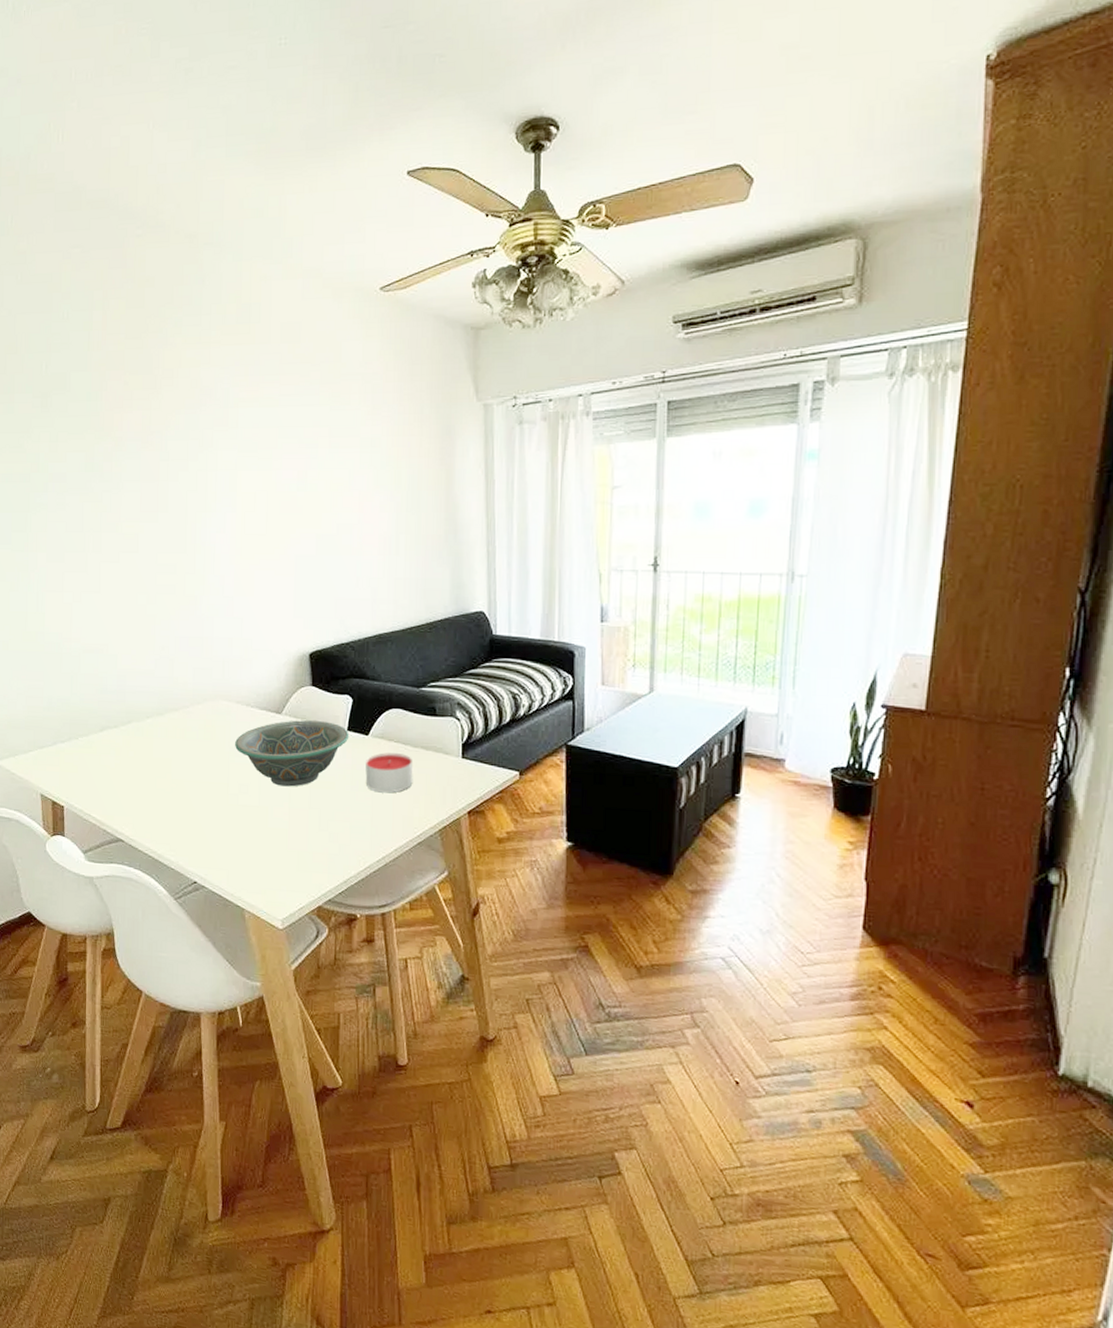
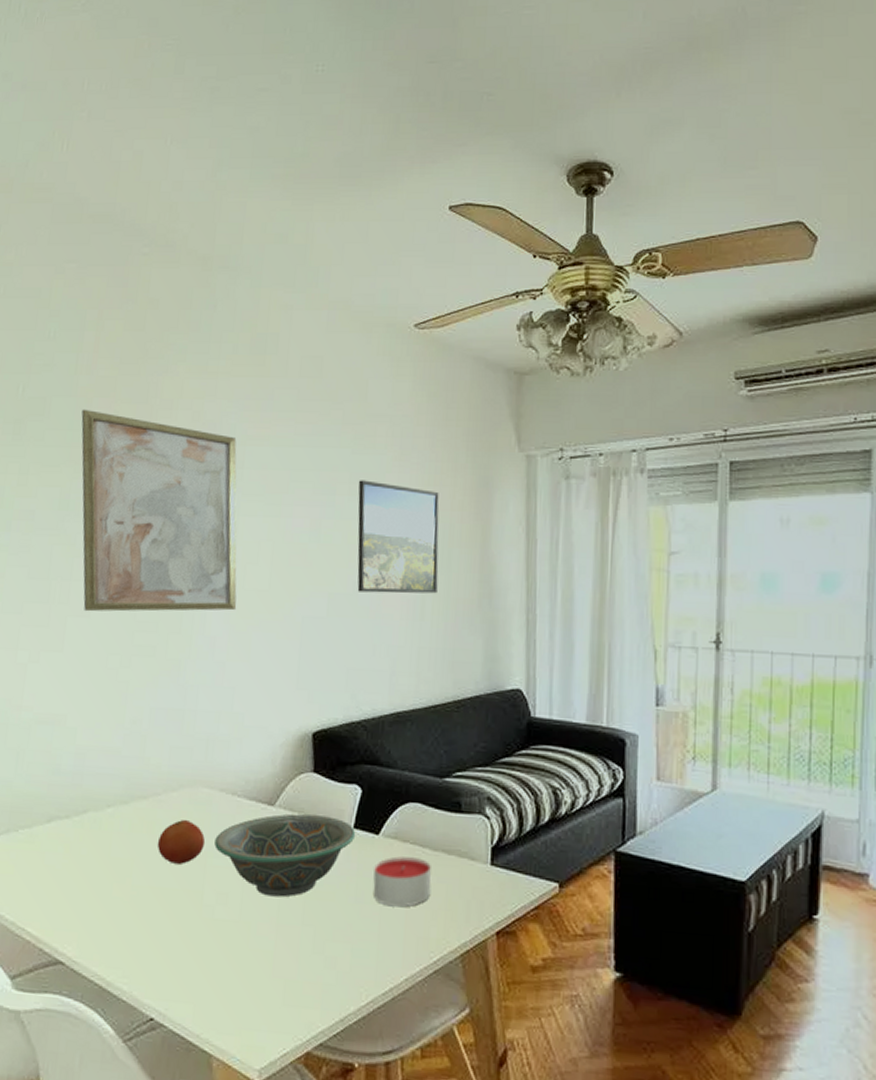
wall art: none [97,381,240,558] -> present [81,409,237,612]
fruit: none [189,726,228,762] -> present [157,819,206,864]
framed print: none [337,433,410,533] -> present [357,480,440,594]

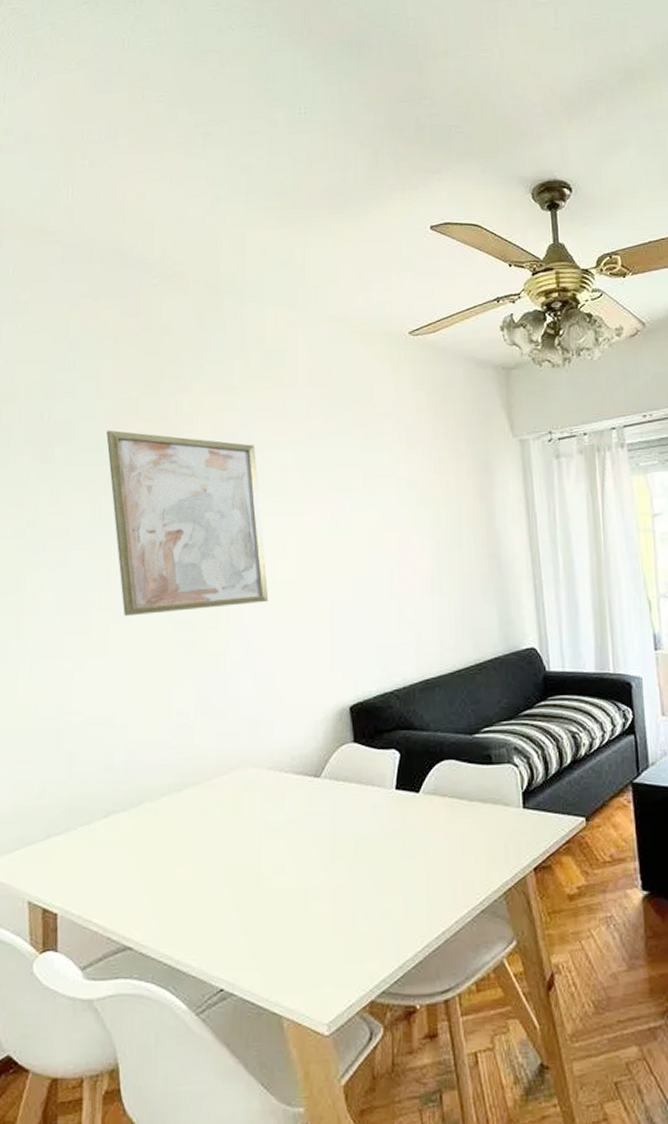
fruit: present [157,819,206,864] -> none [212,799,259,842]
decorative bowl: present [214,814,356,898] -> none [267,781,398,861]
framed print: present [357,480,440,594] -> none [371,474,452,575]
candle: present [373,856,432,908] -> none [418,810,472,857]

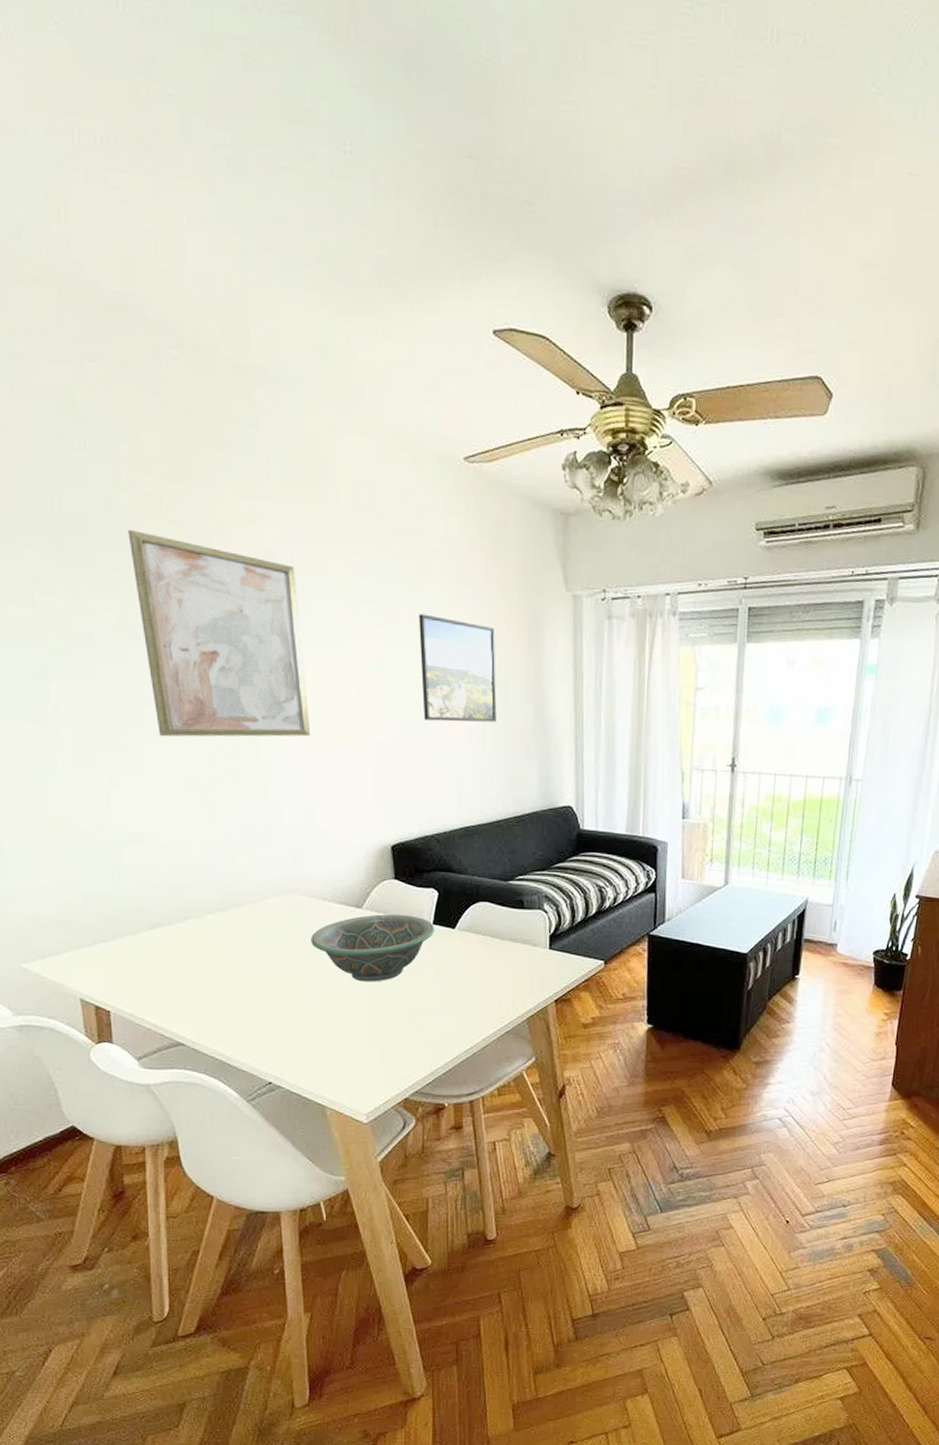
decorative bowl: none [267,781,398,861] -> present [311,914,435,982]
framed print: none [371,474,452,575] -> present [418,614,497,723]

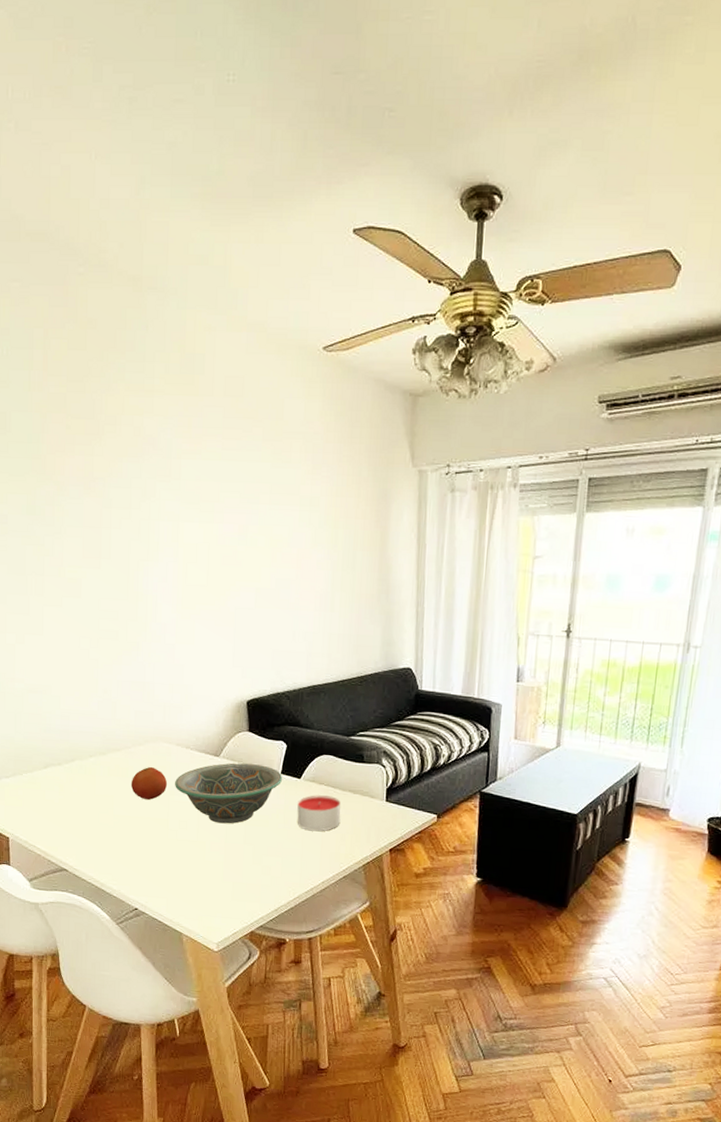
wall art: present [128,529,311,737] -> none [38,423,181,602]
fruit: none [258,922,303,959] -> present [130,766,168,800]
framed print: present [418,614,497,723] -> none [277,491,346,590]
candle: none [452,945,501,985] -> present [297,795,341,832]

